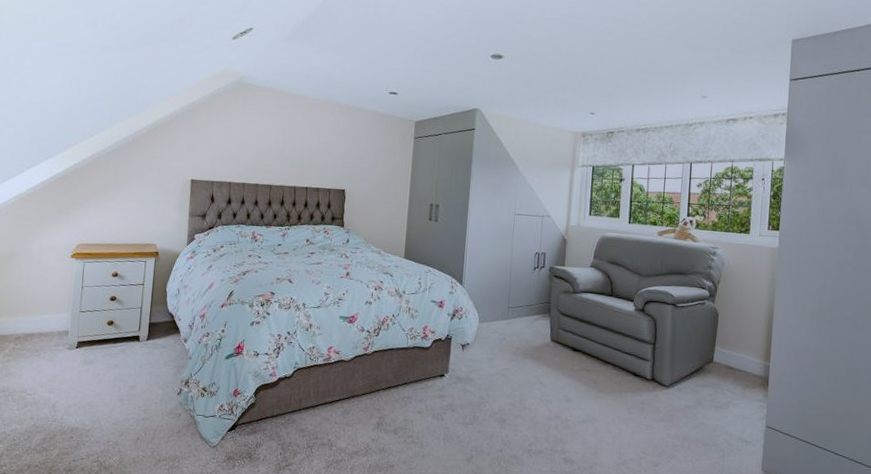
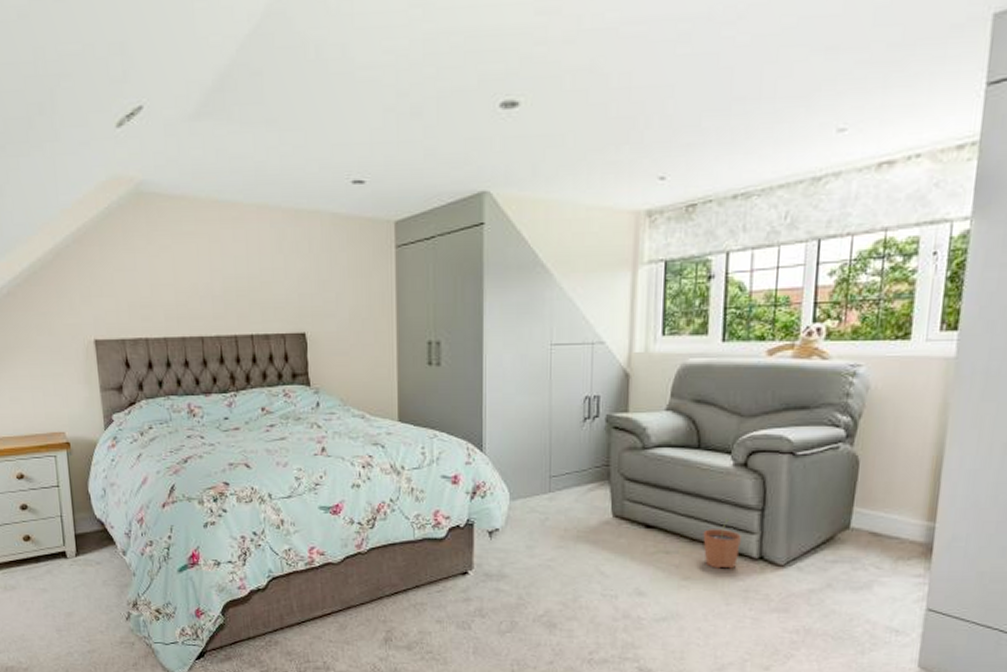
plant pot: none [613,348,639,386] -> present [703,518,741,569]

